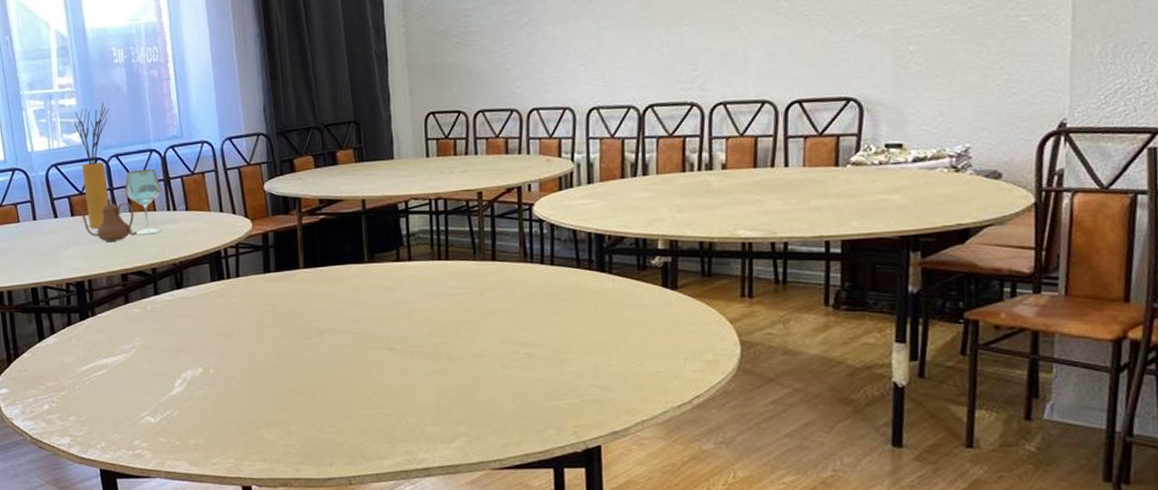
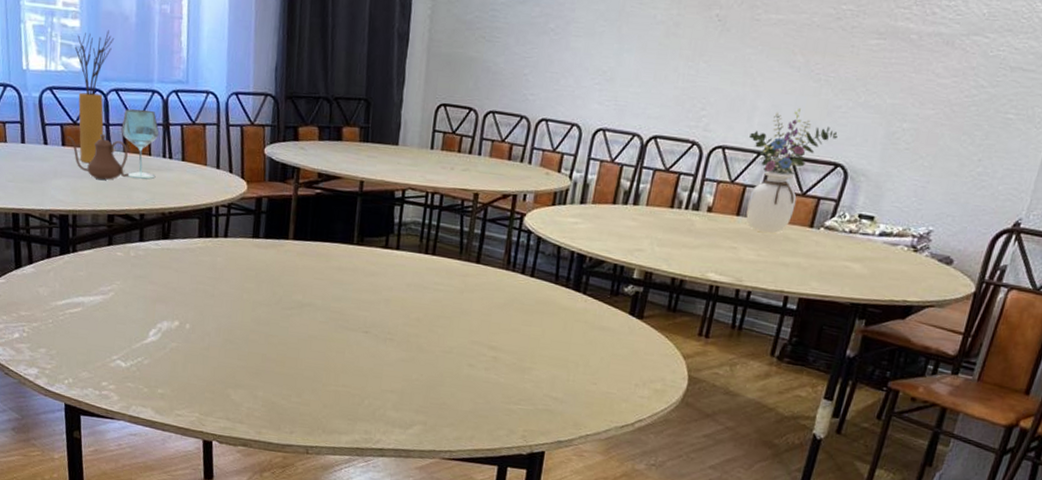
bouquet: none [749,52,842,181] -> present [745,108,838,234]

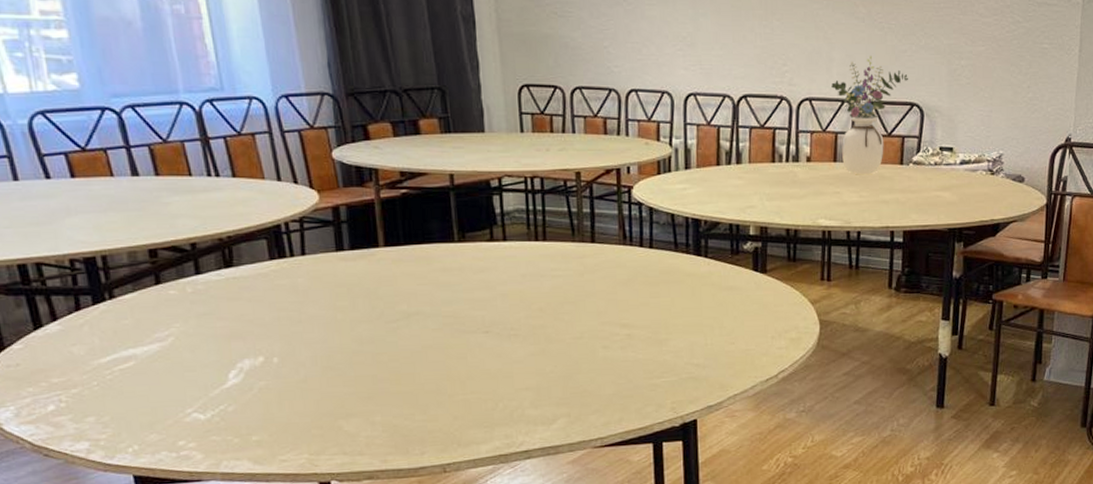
teapot: present [66,133,130,180] -> none [74,157,168,210]
vase: present [74,30,115,164] -> none [66,38,124,194]
wine glass: present [121,109,160,180] -> none [146,125,203,204]

